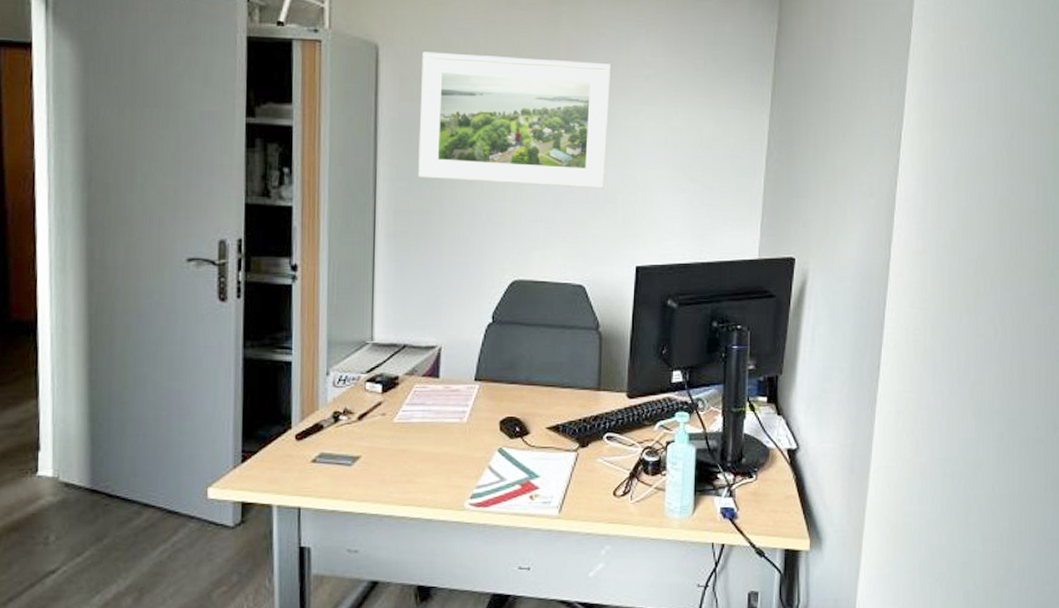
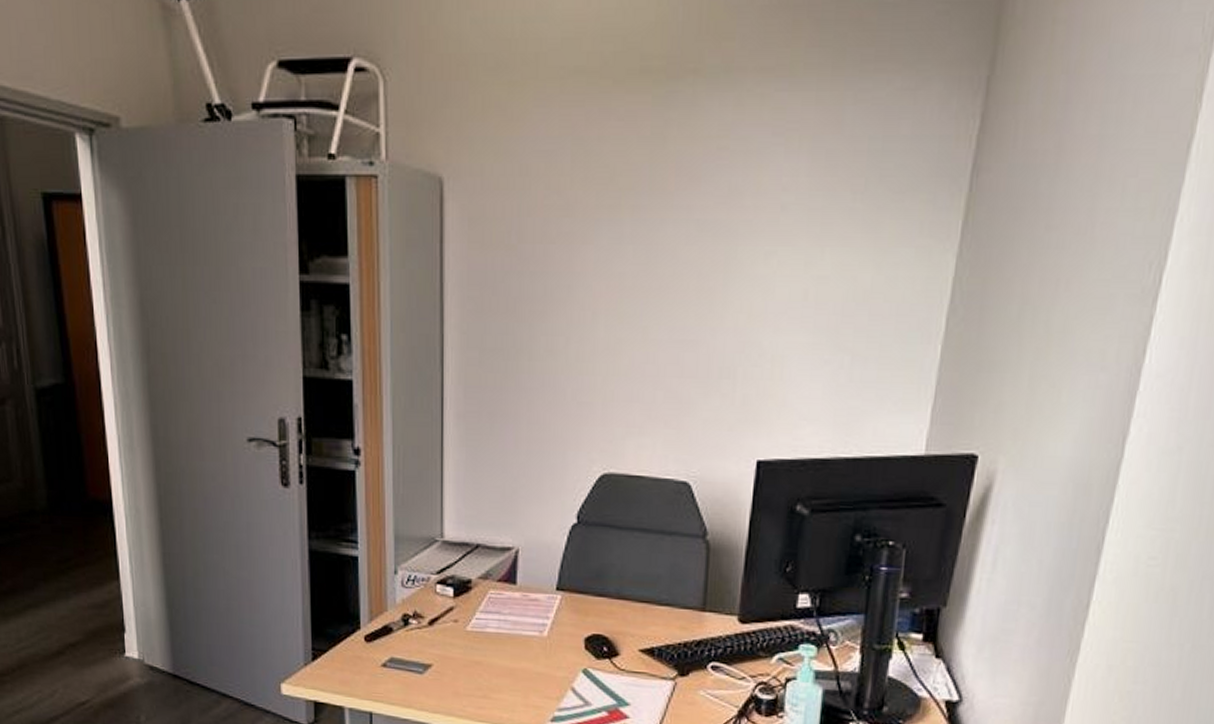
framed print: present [418,51,611,189] -> none [491,184,734,360]

